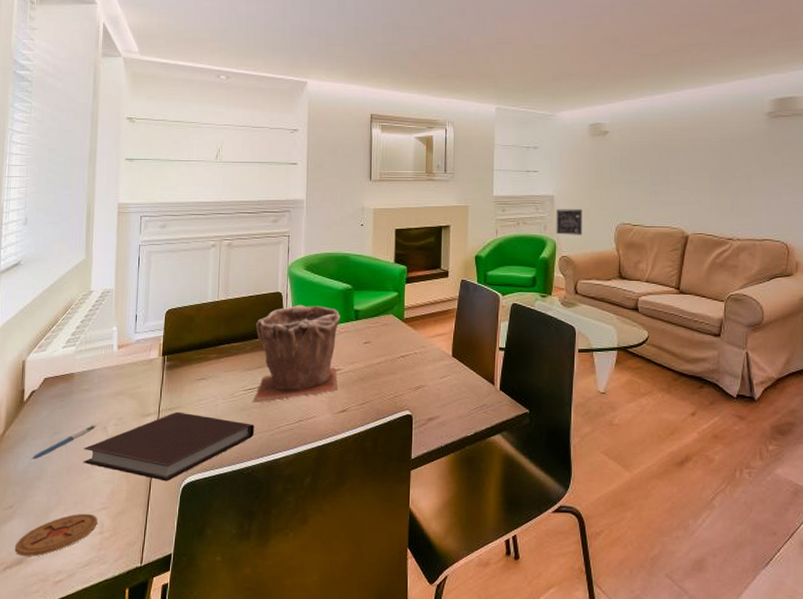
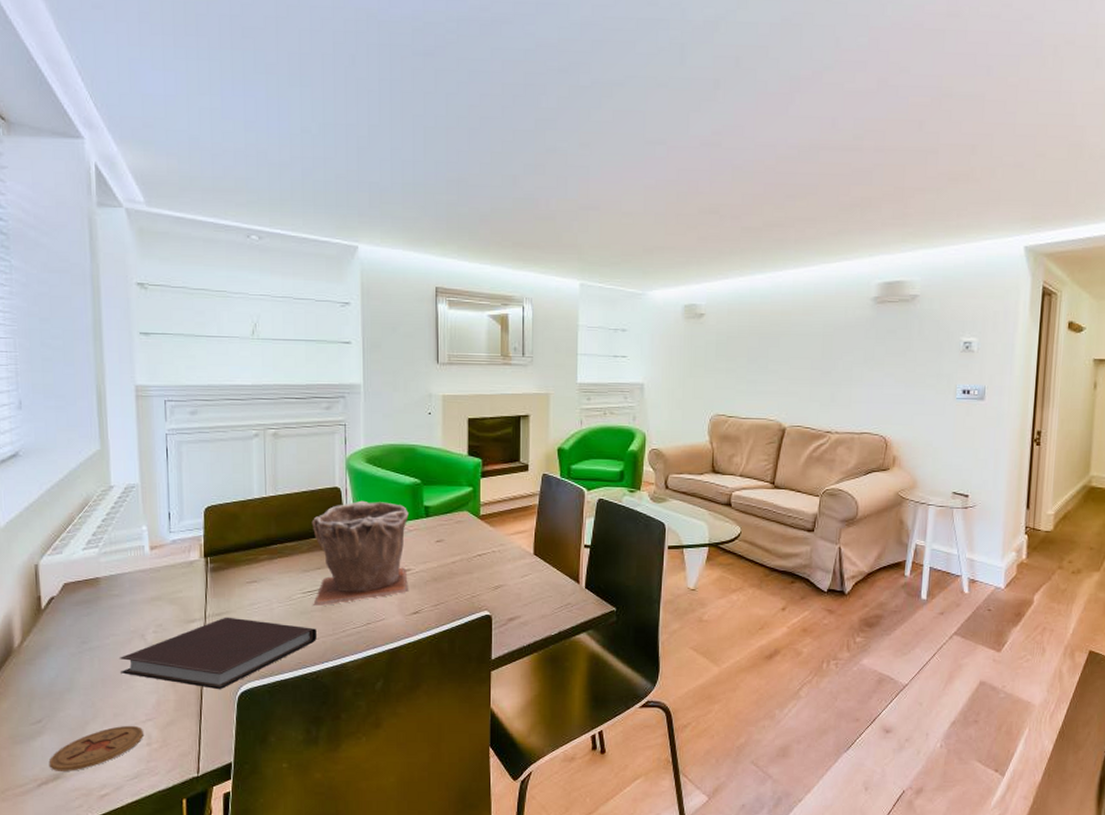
pen: present [31,425,96,460] -> none [58,633,132,671]
wall art: present [556,209,582,235] -> none [646,398,674,427]

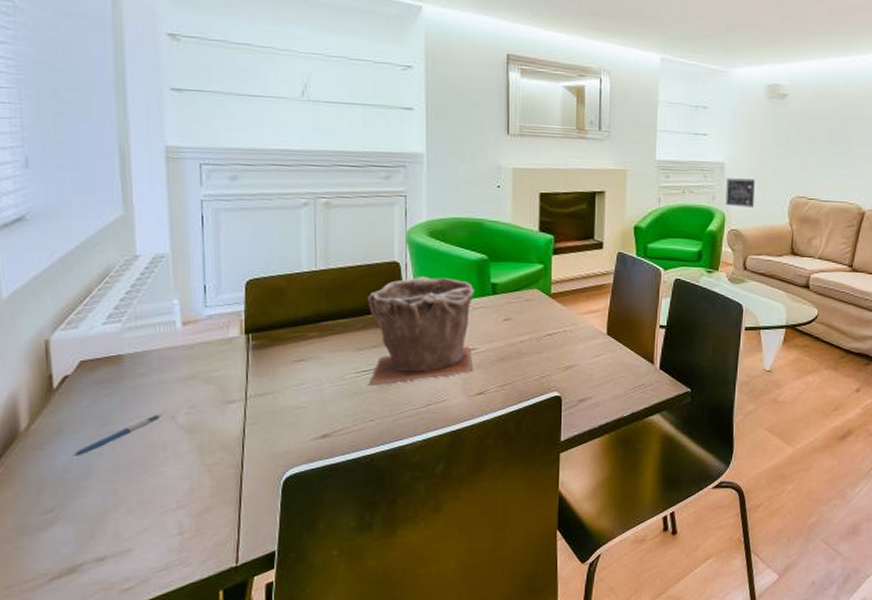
coaster: present [48,725,143,771] -> none [62,513,174,564]
pen: none [58,633,132,671] -> present [73,415,161,456]
notebook: present [120,617,317,690] -> none [147,397,371,475]
wall art: none [646,398,674,427] -> present [725,178,755,207]

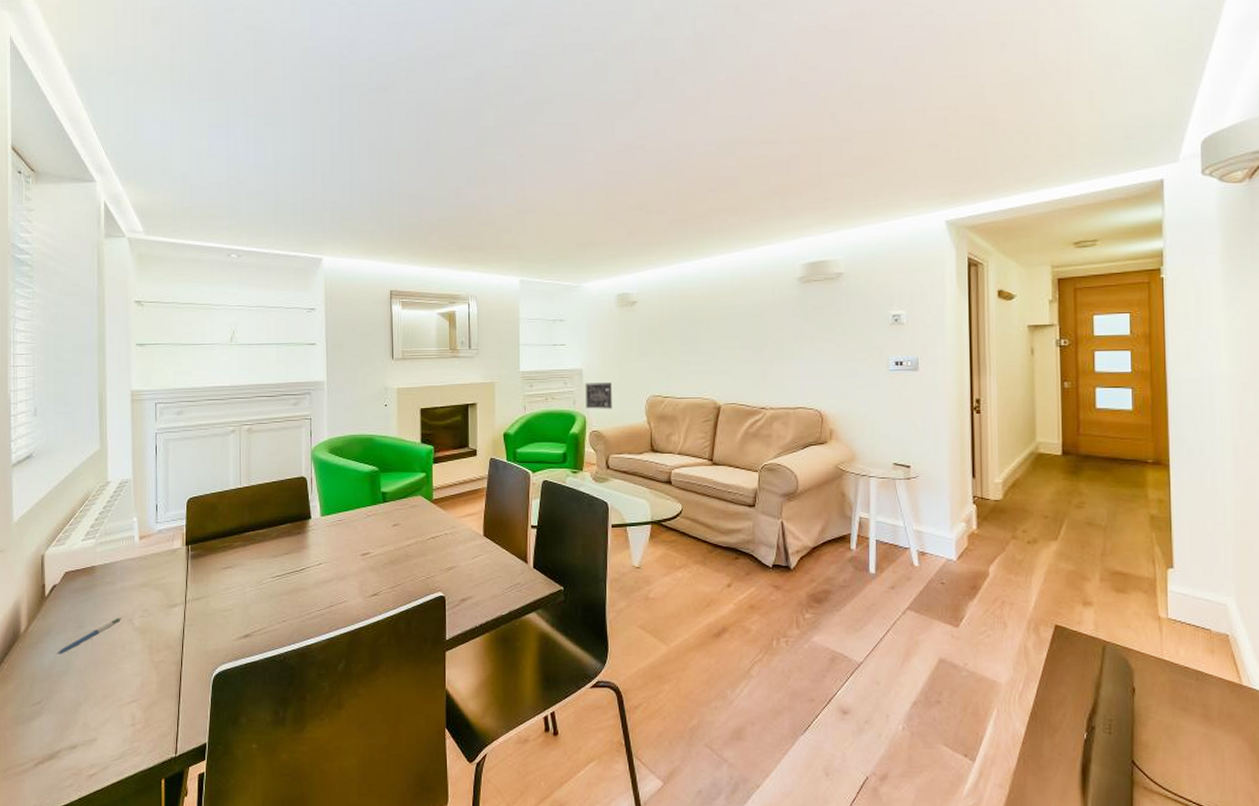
plant pot: present [367,276,474,387] -> none [280,488,368,590]

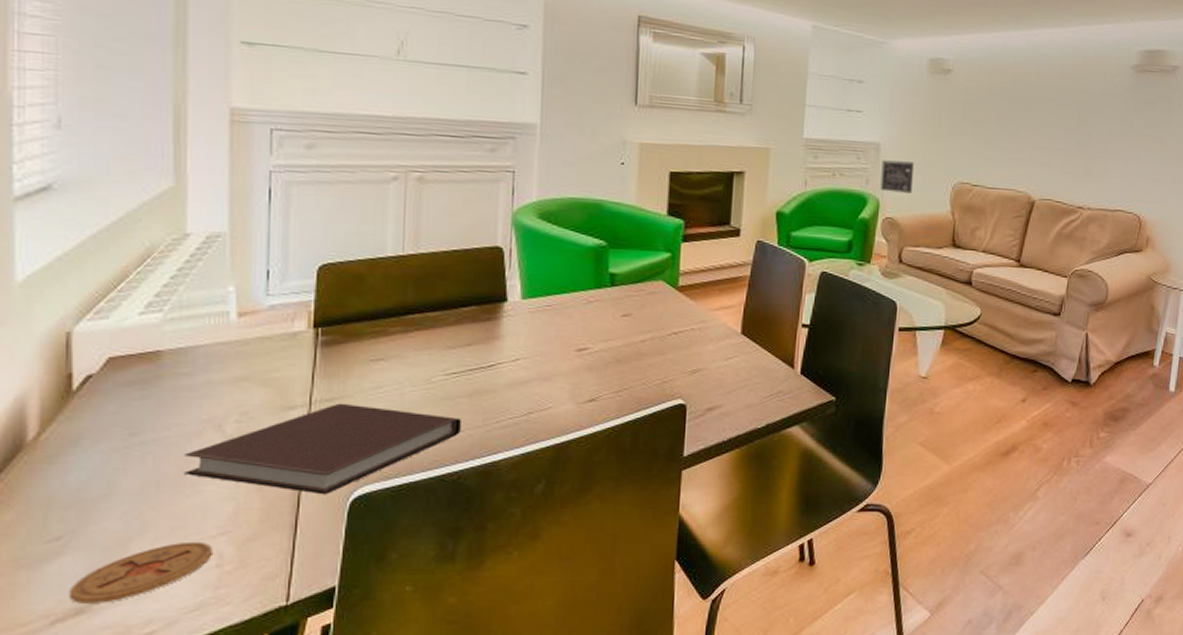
coaster: none [45,706,128,751] -> present [68,541,212,604]
pen: present [57,618,122,655] -> none [91,422,205,472]
notebook: none [110,601,284,672] -> present [184,403,461,495]

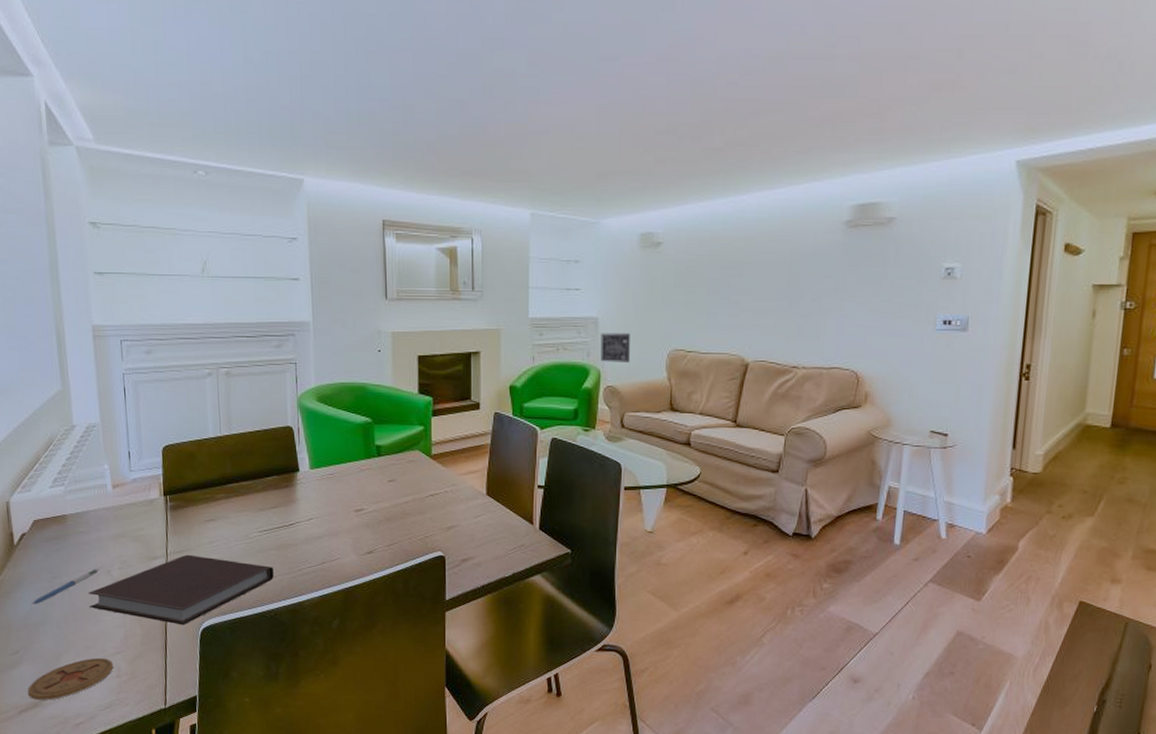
pen: none [91,422,205,472] -> present [32,569,99,605]

